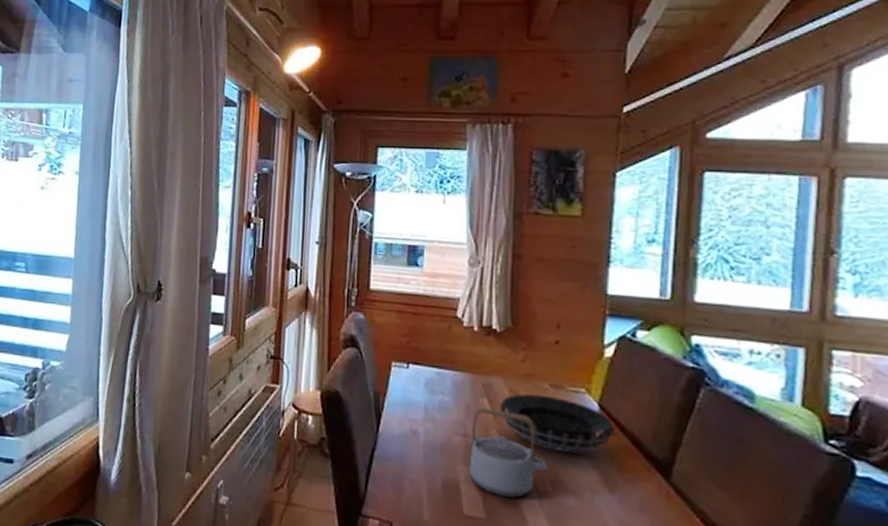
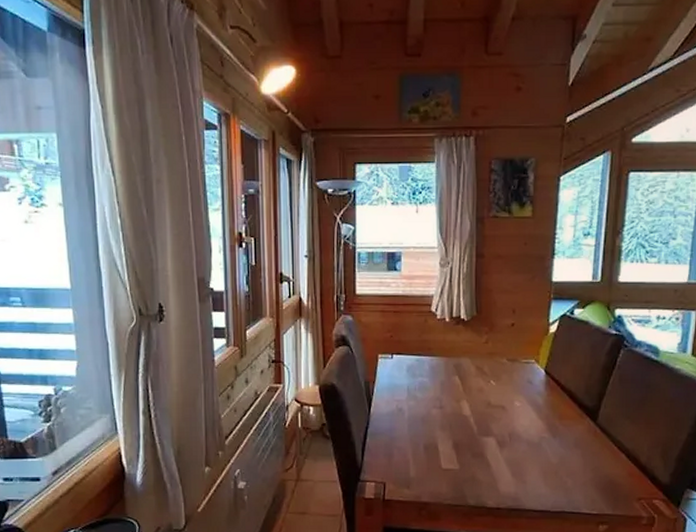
teapot: present [469,407,547,498] -> none [444,383,506,450]
decorative bowl: present [499,394,616,453] -> none [468,368,558,410]

